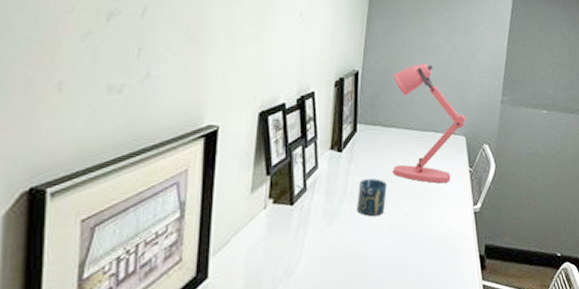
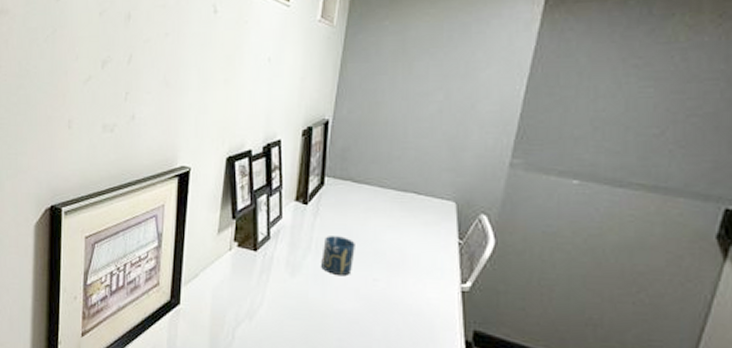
desk lamp: present [393,63,467,183] -> none [363,113,459,253]

